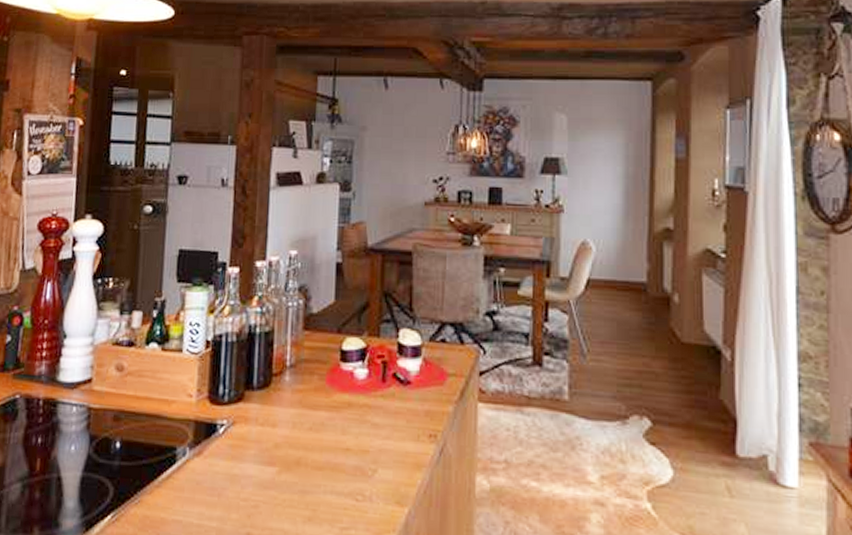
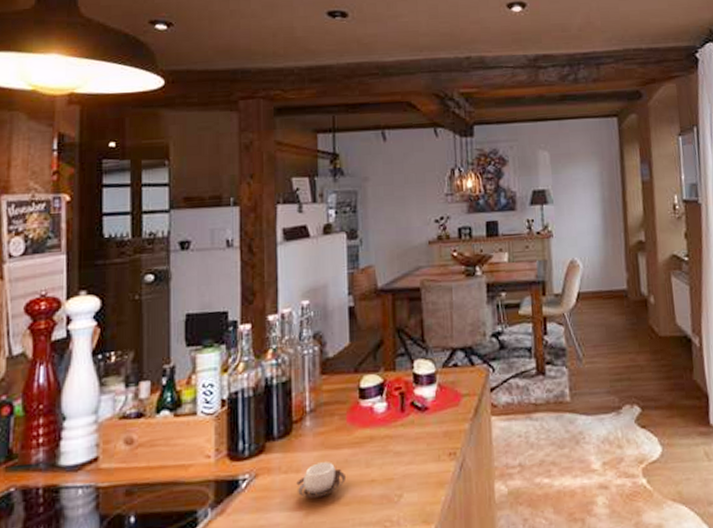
cup: none [272,421,321,457] -> present [296,462,345,498]

